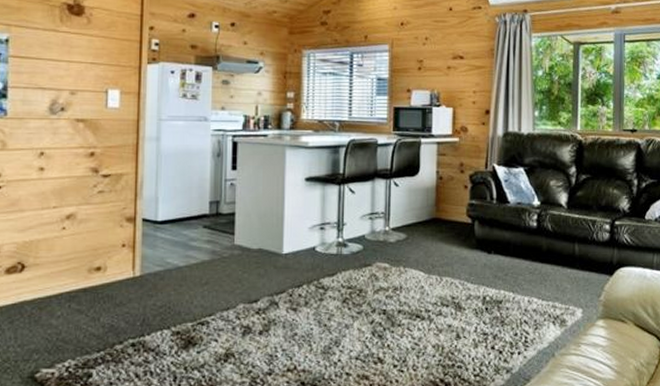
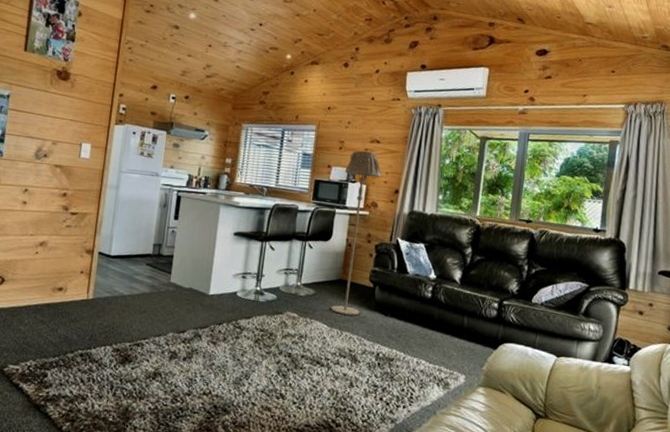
floor lamp: none [426,69,469,259] -> present [331,150,382,316]

